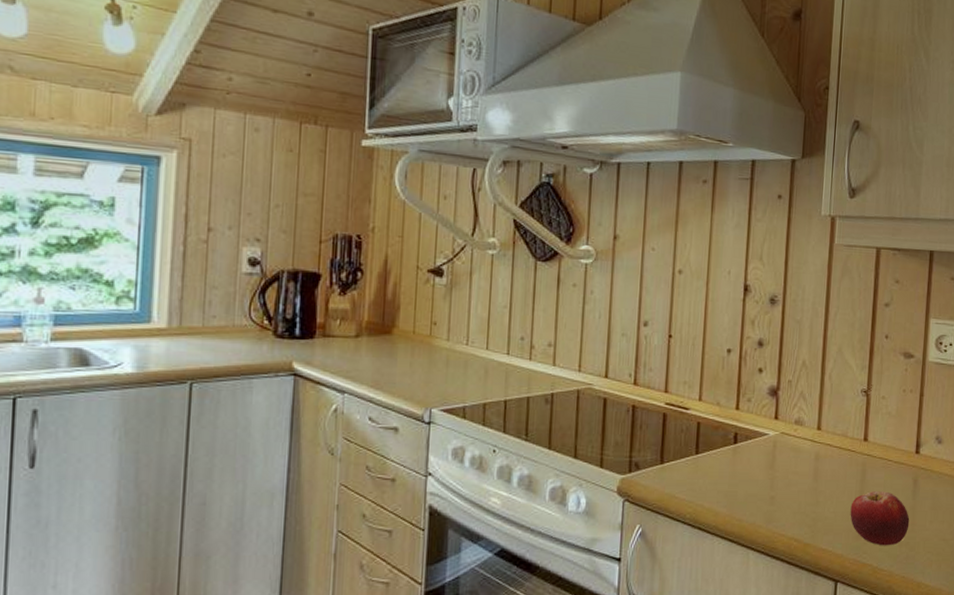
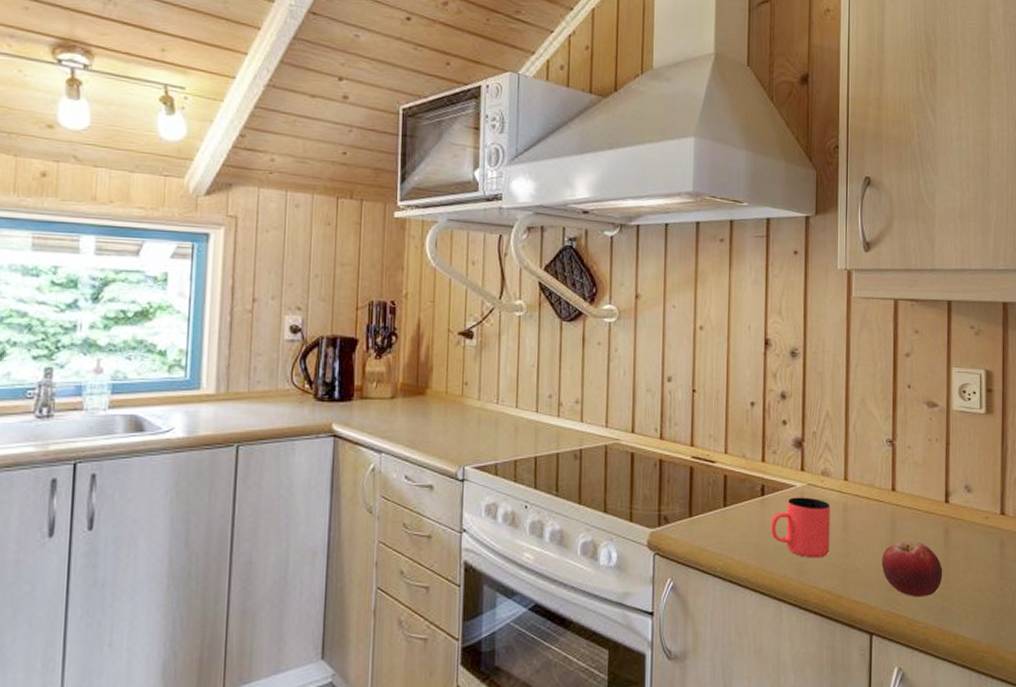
cup: none [741,446,802,507] -> present [770,497,830,558]

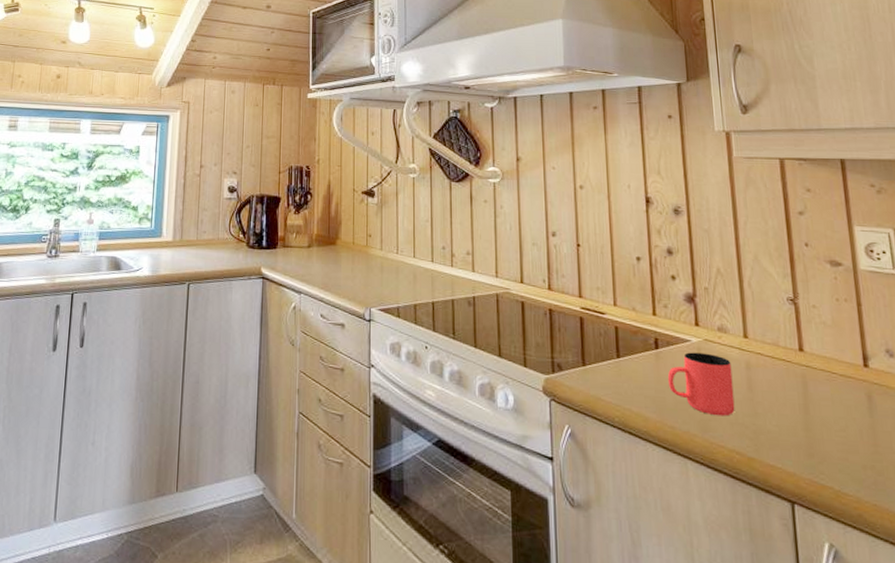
fruit: present [882,541,943,597] -> none [795,405,872,468]

